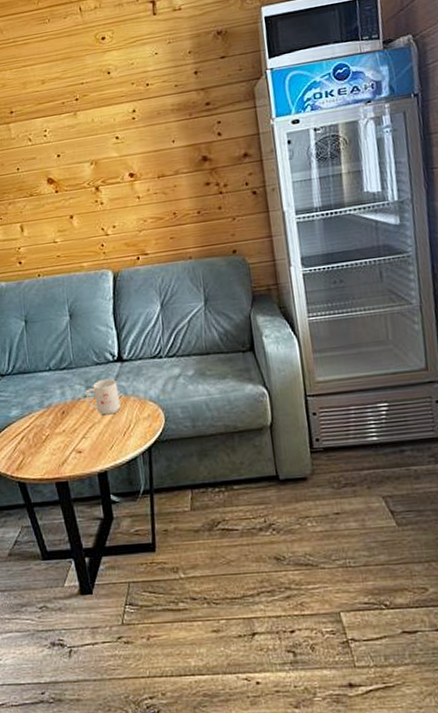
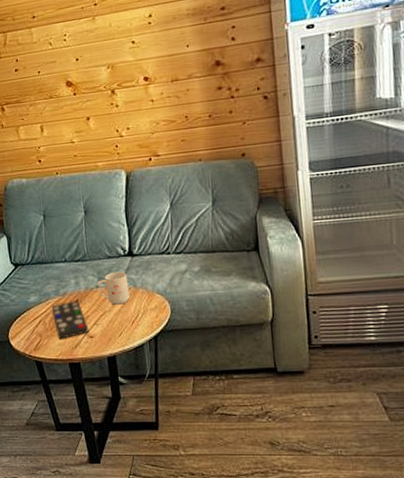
remote control: none [35,412,77,456] -> present [51,300,89,339]

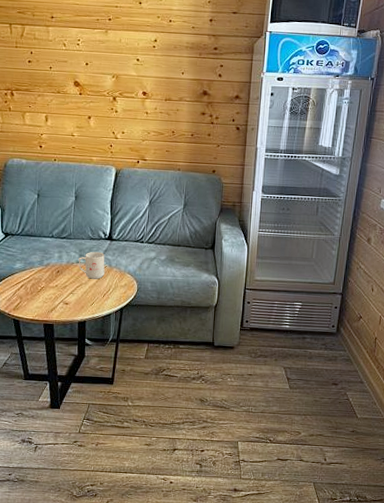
remote control: present [51,300,89,339] -> none [34,271,65,303]

